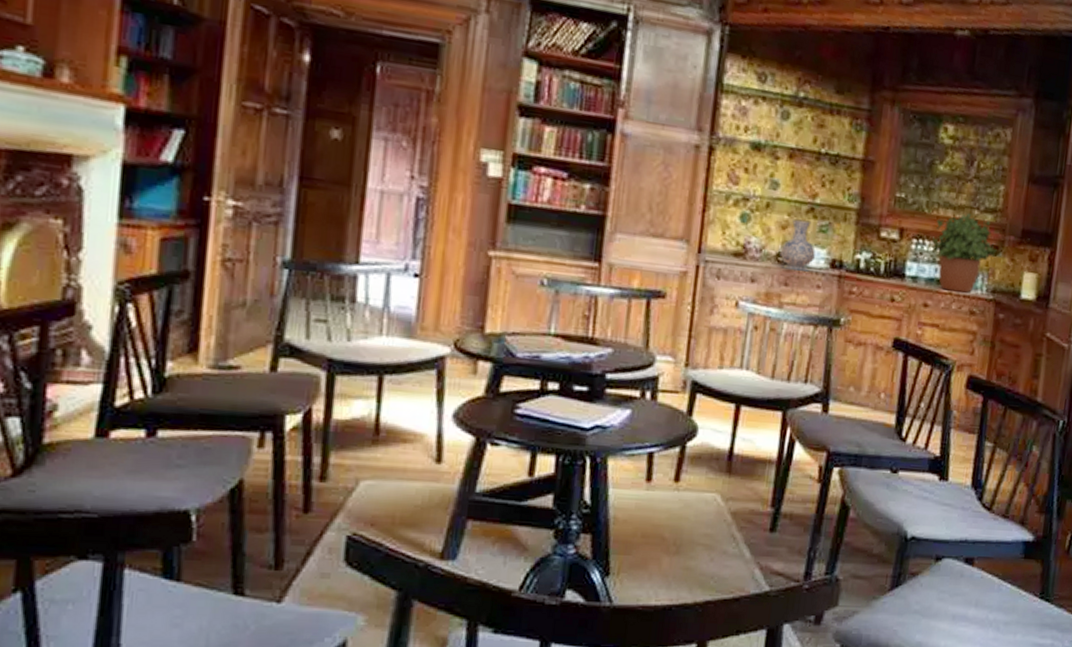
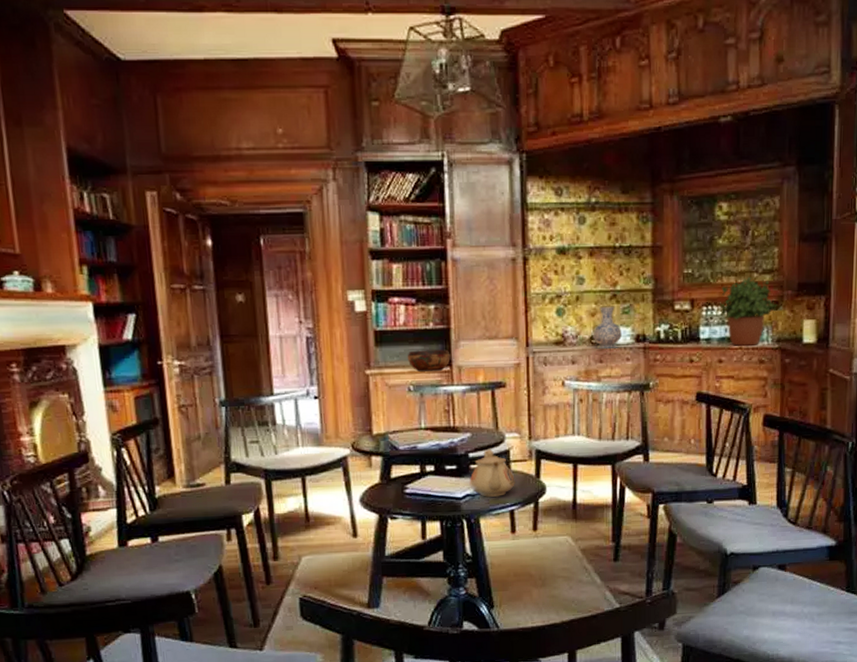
decorative bowl: none [545,236,602,267] -> present [407,349,451,373]
teapot: none [601,371,661,433] -> present [469,449,515,497]

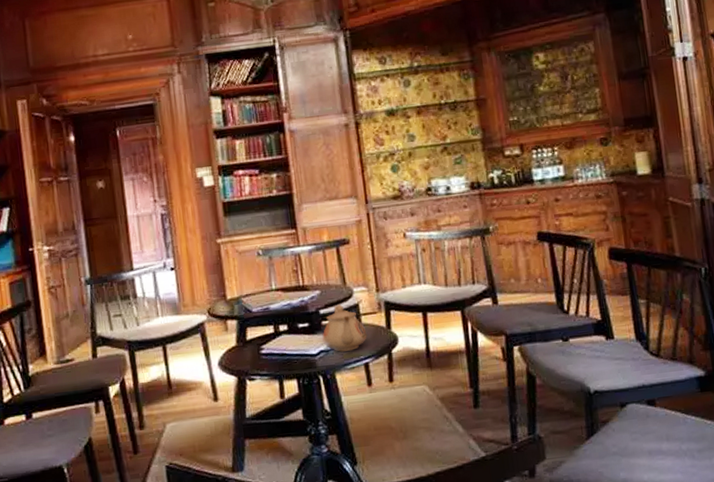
decorative bowl: present [407,349,451,373] -> none [254,213,295,237]
vase: present [593,306,622,349] -> none [428,158,457,199]
potted plant: present [718,276,778,346] -> none [548,117,607,184]

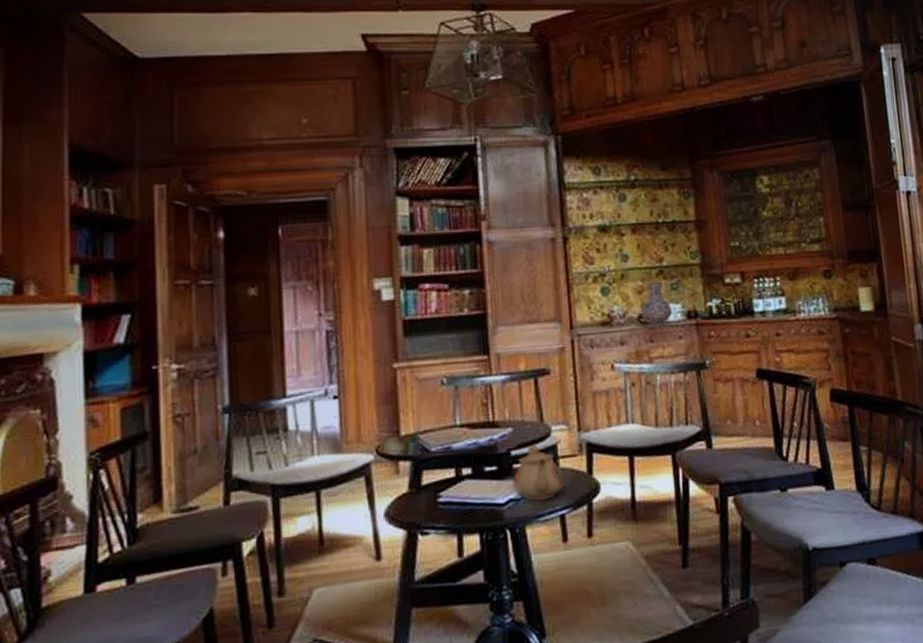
vase: none [428,158,457,199] -> present [641,282,672,328]

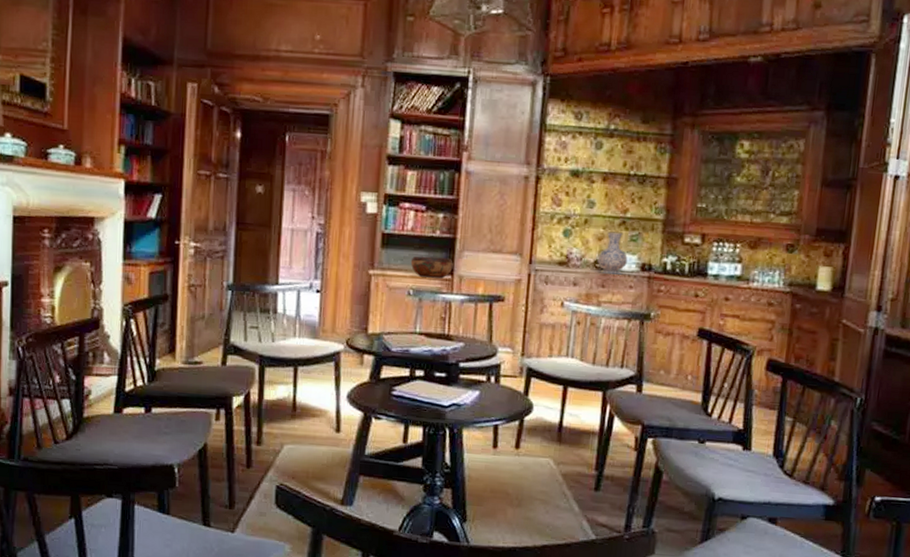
decorative bowl: none [439,336,488,363] -> present [410,256,453,280]
teapot: present [512,445,565,501] -> none [456,361,503,410]

